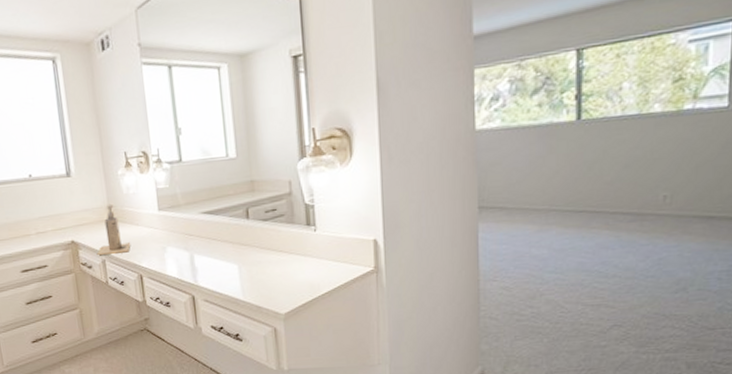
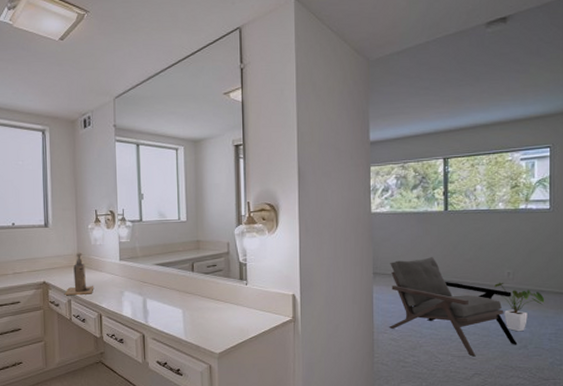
armchair: none [498,182,674,305] -> present [388,257,518,357]
house plant: none [644,208,715,271] -> present [494,282,545,332]

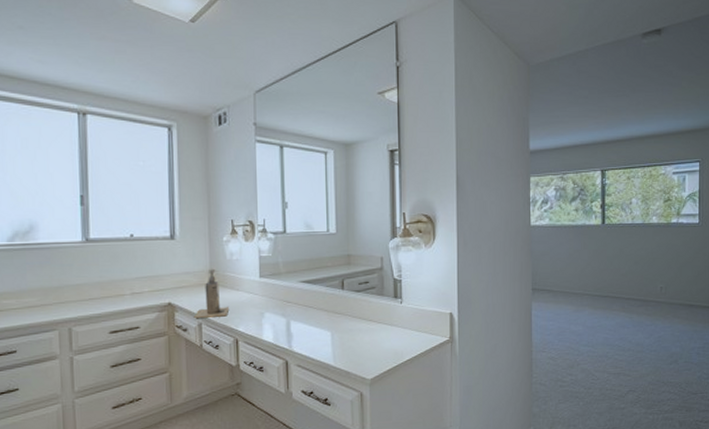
armchair: present [388,257,518,357] -> none [546,272,669,373]
house plant: present [494,282,545,332] -> none [648,297,694,347]

